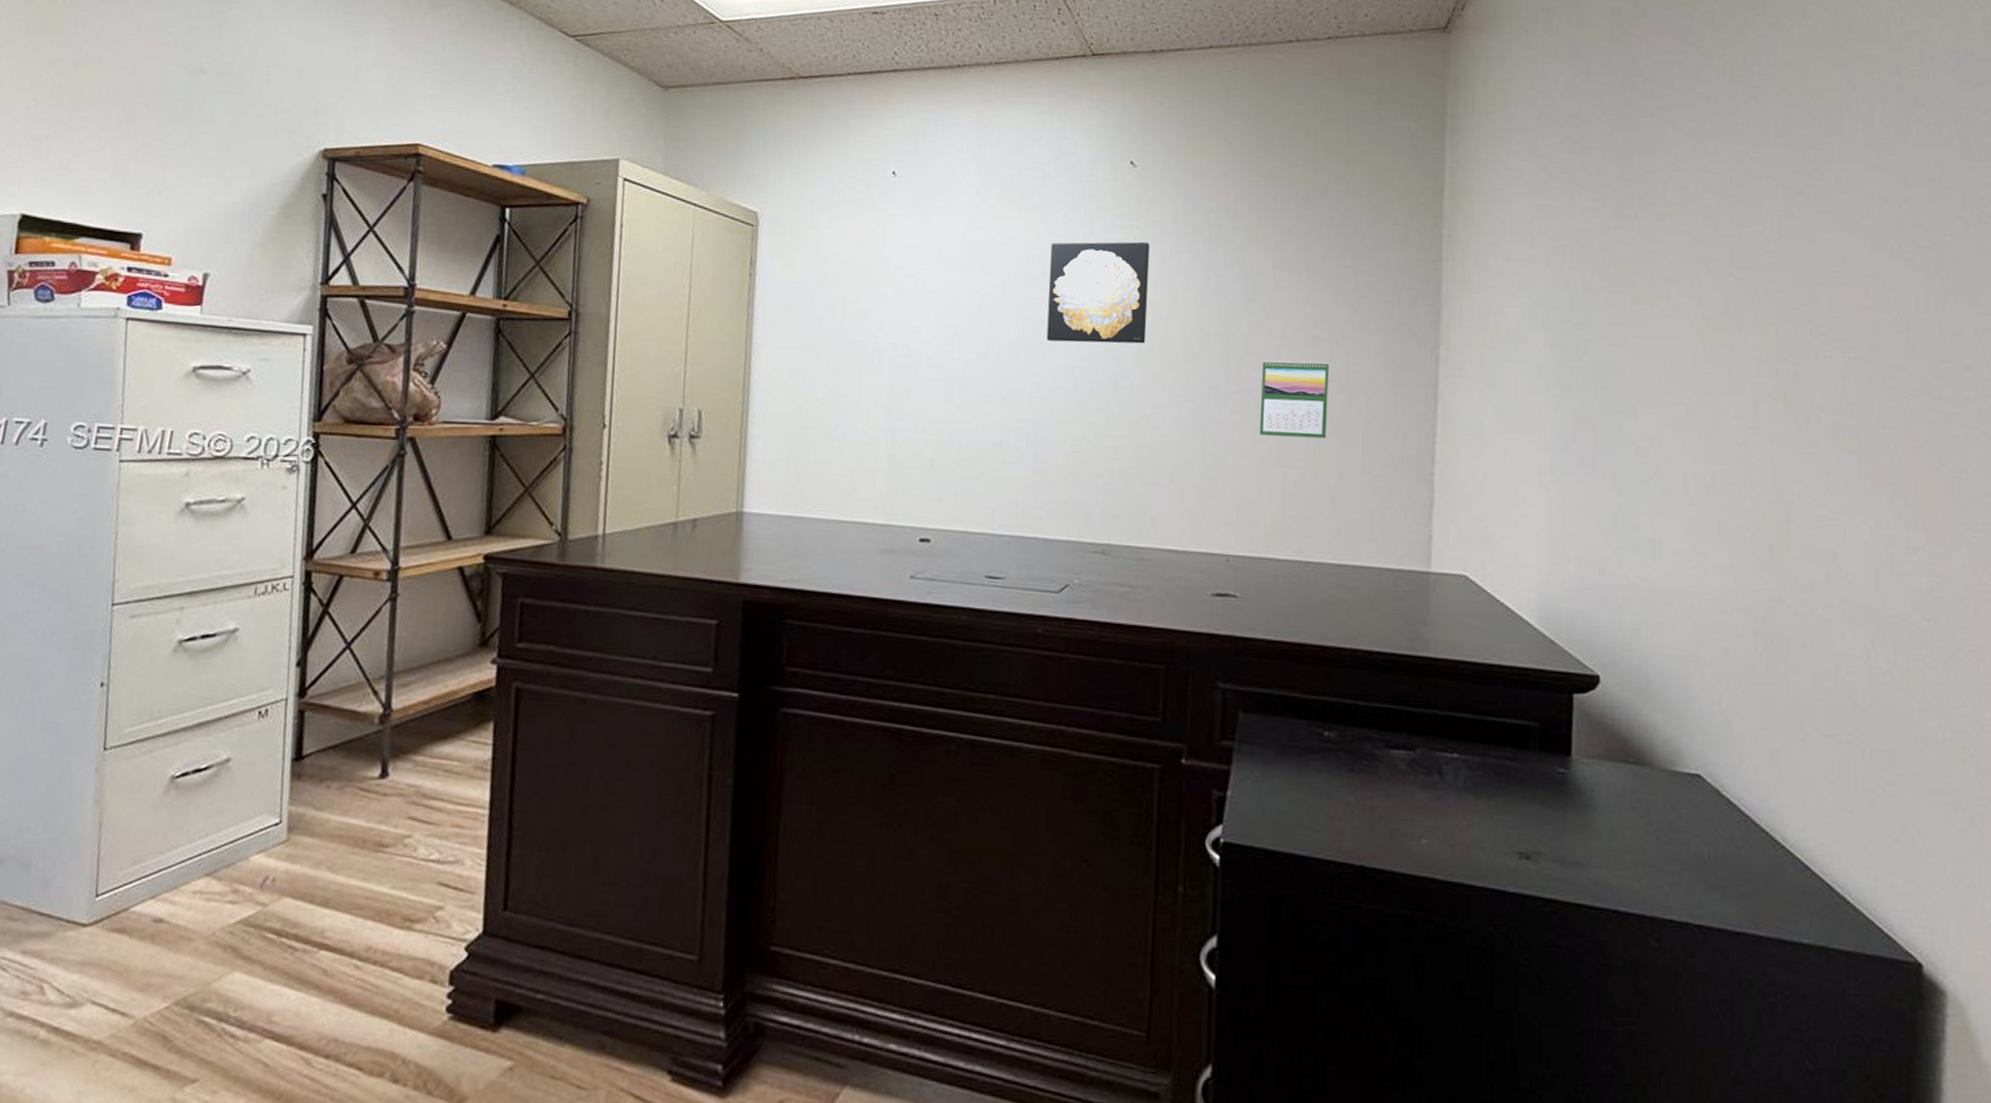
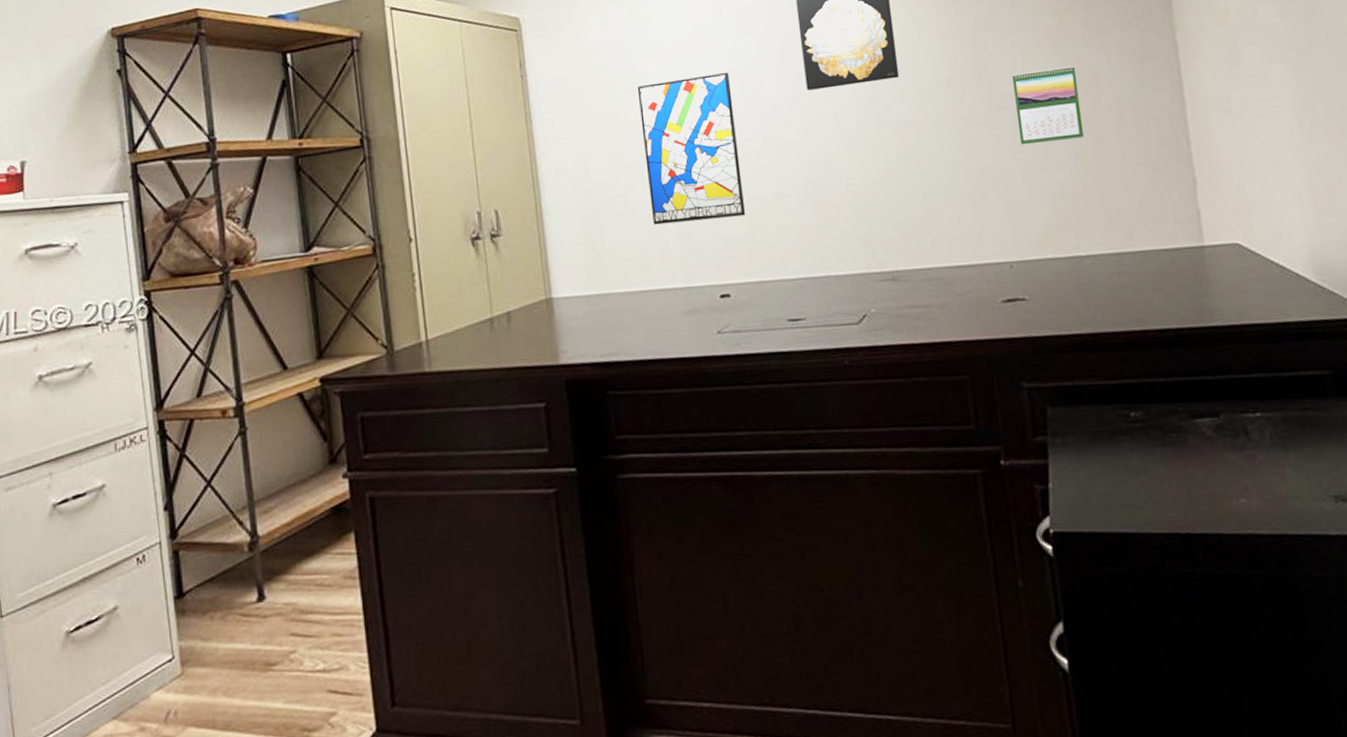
wall art: none [862,305,968,460] -> present [637,72,746,225]

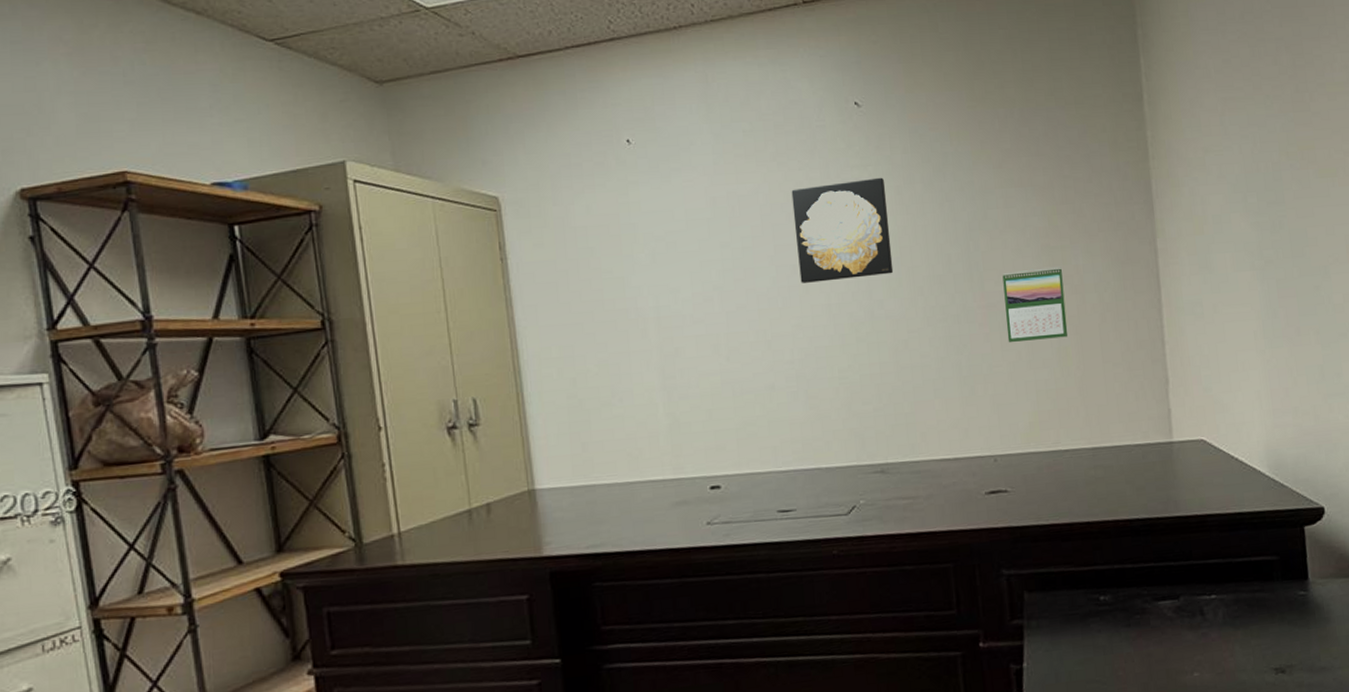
wall art: present [637,72,746,225] -> none [626,262,738,416]

